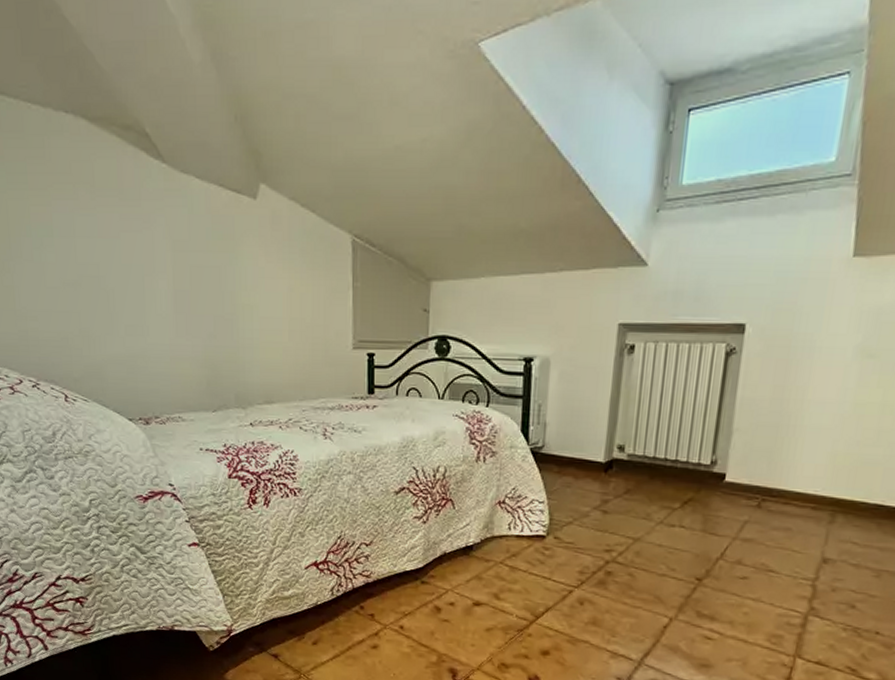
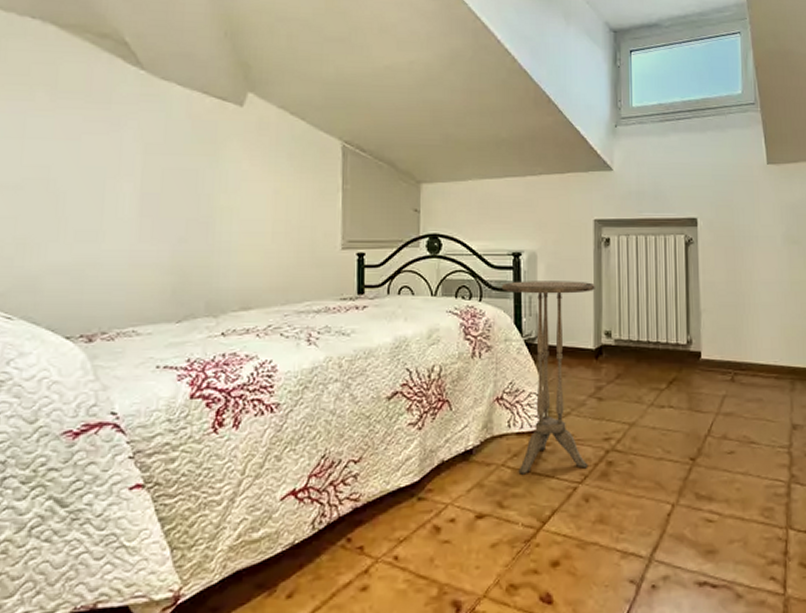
side table: none [511,388,612,575] -> present [502,281,595,475]

